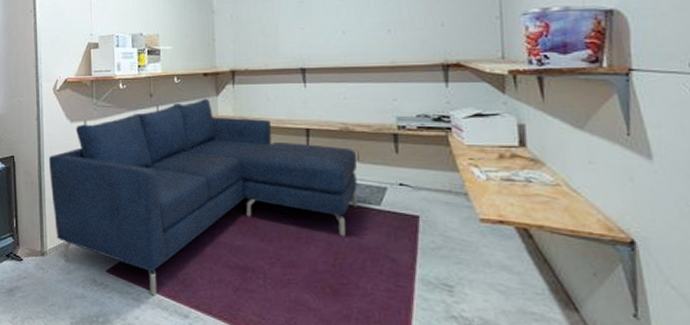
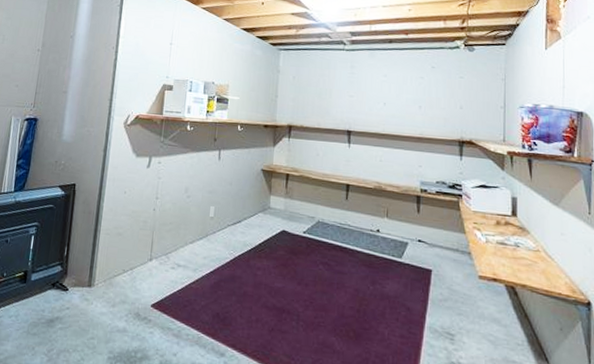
sofa: present [48,98,358,295] -> none [106,147,387,332]

